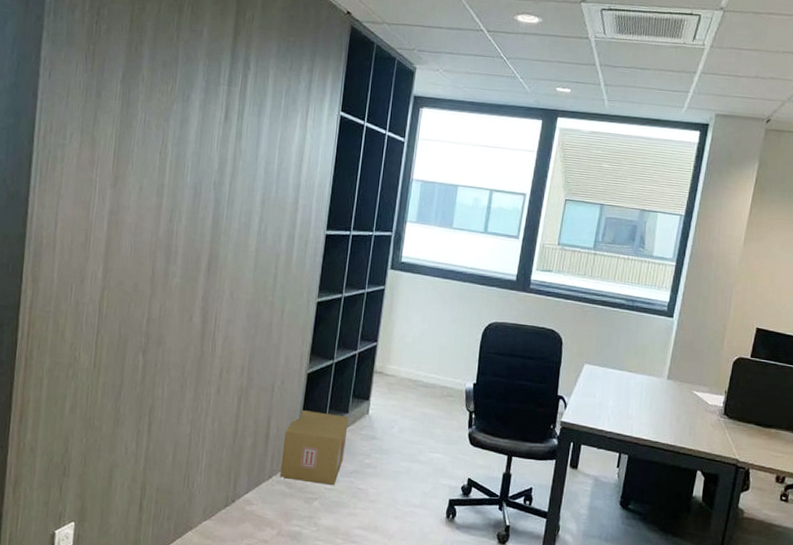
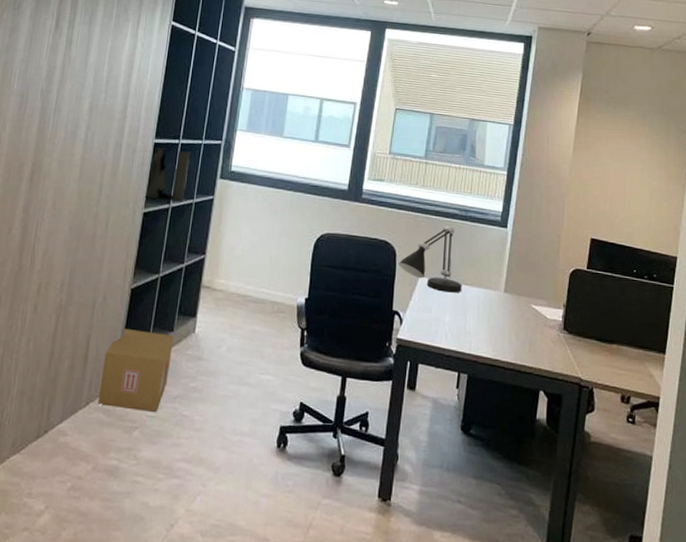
binder: none [317,239,362,292] -> present [144,147,191,202]
desk lamp: none [565,315,626,380] -> present [399,226,462,293]

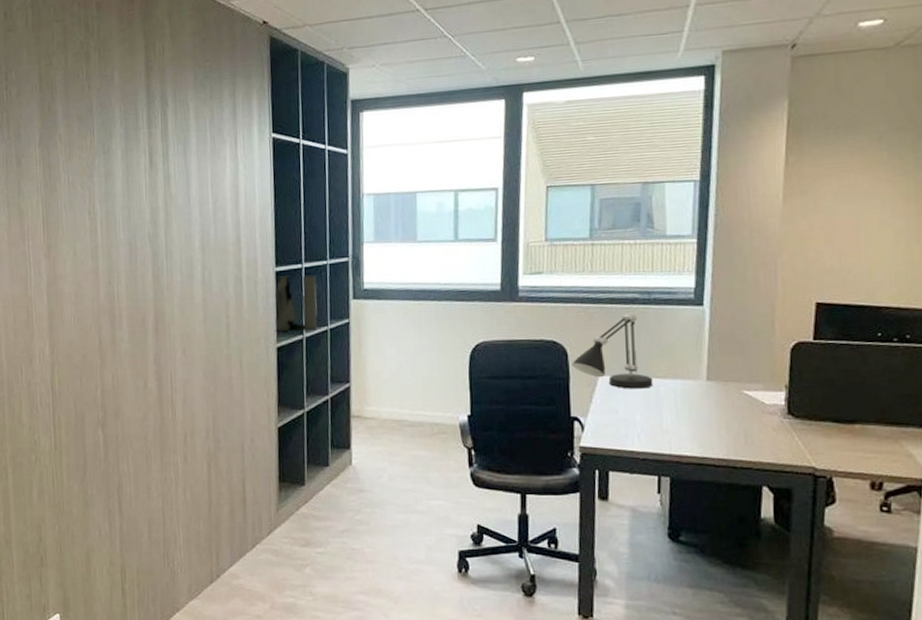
cardboard box: present [97,329,174,412] -> none [262,468,332,548]

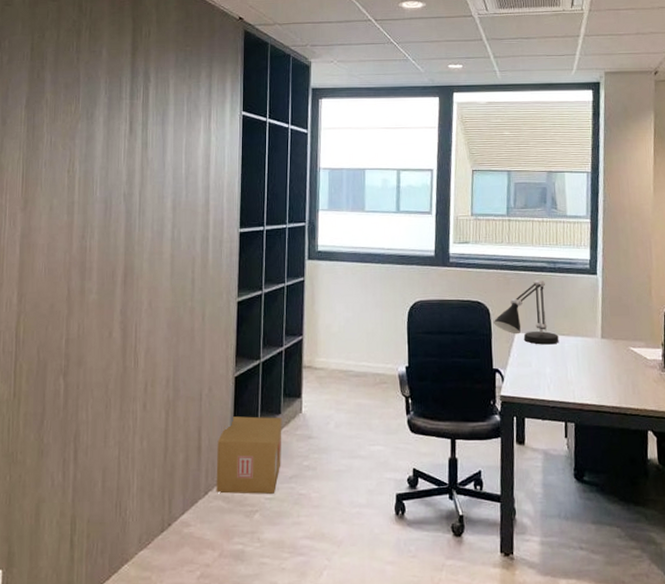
cardboard box: none [262,468,332,548] -> present [216,416,282,494]
binder: present [275,275,317,332] -> none [236,236,277,288]

